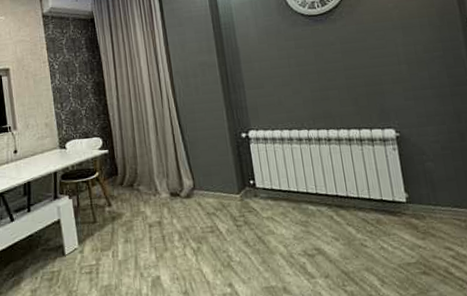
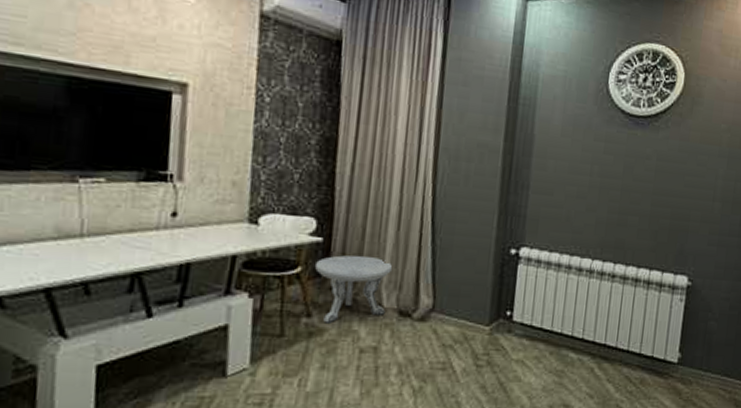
side table: none [106,157,161,209] -> present [314,255,393,324]

